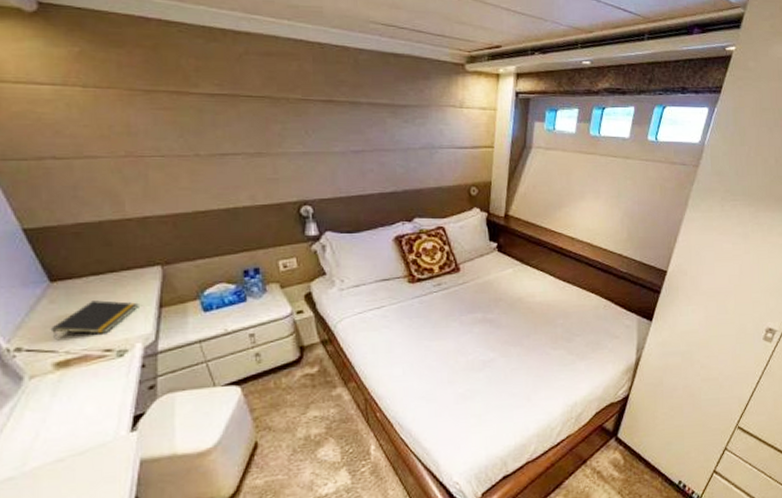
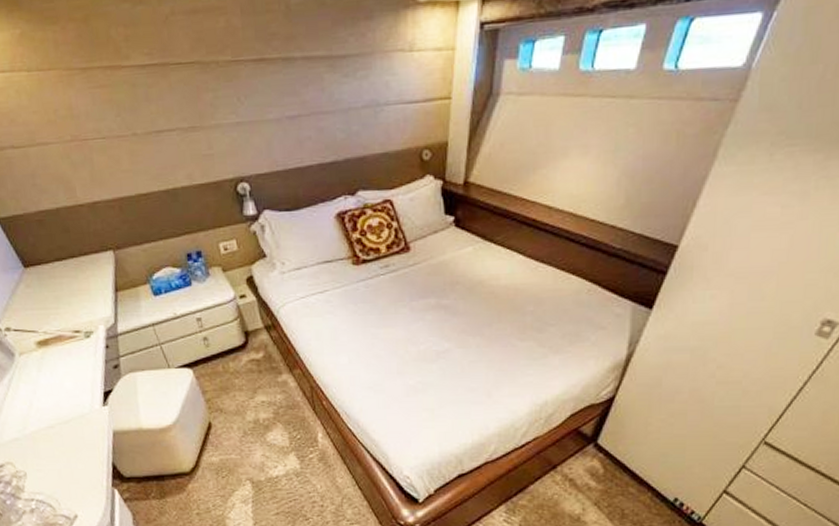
notepad: present [50,300,139,339] -> none [29,285,98,321]

